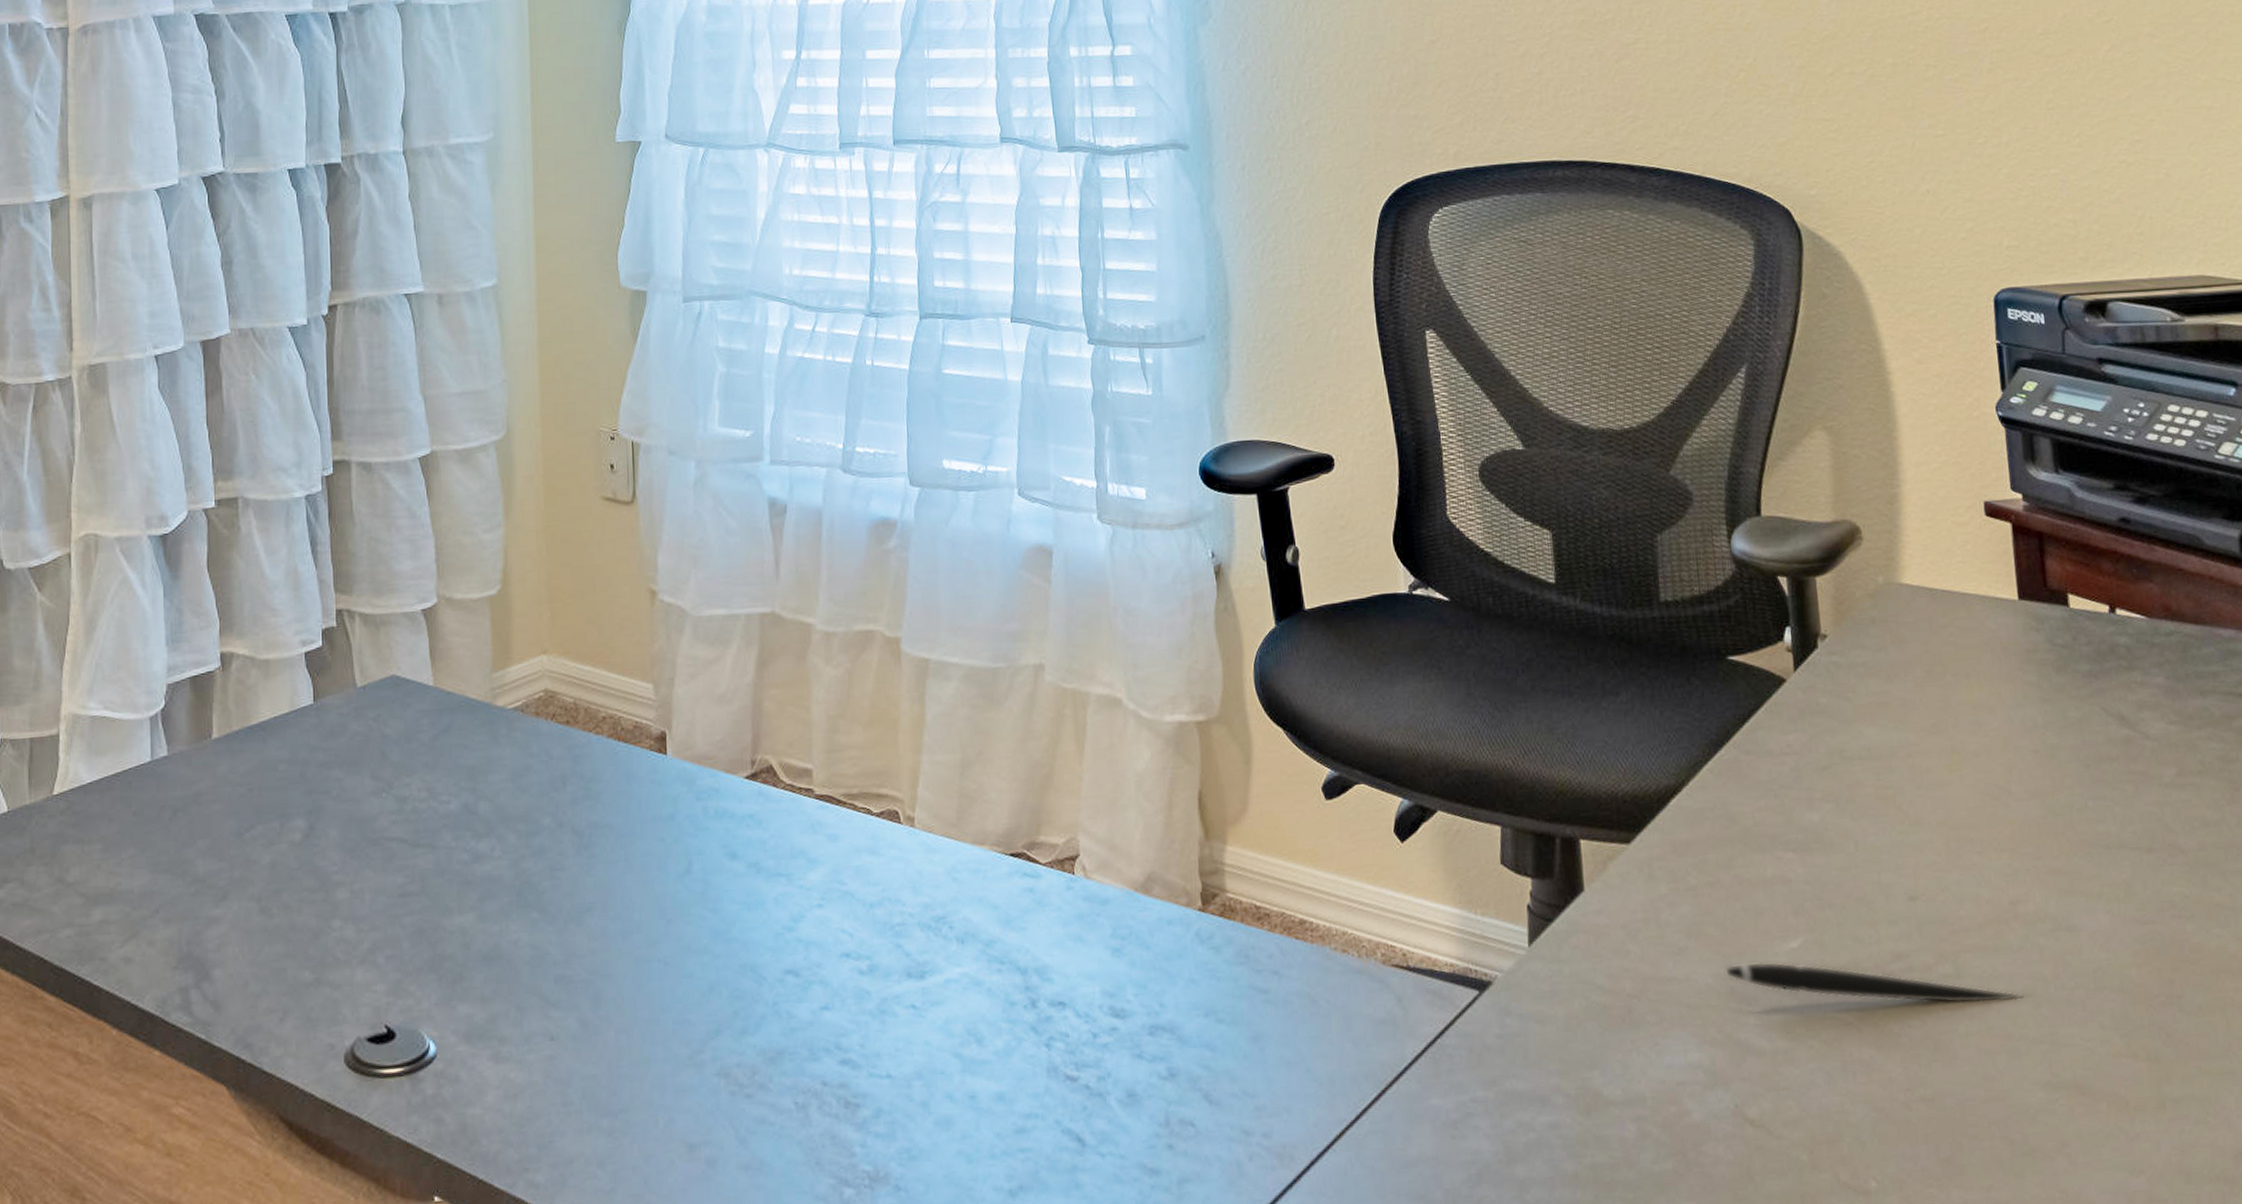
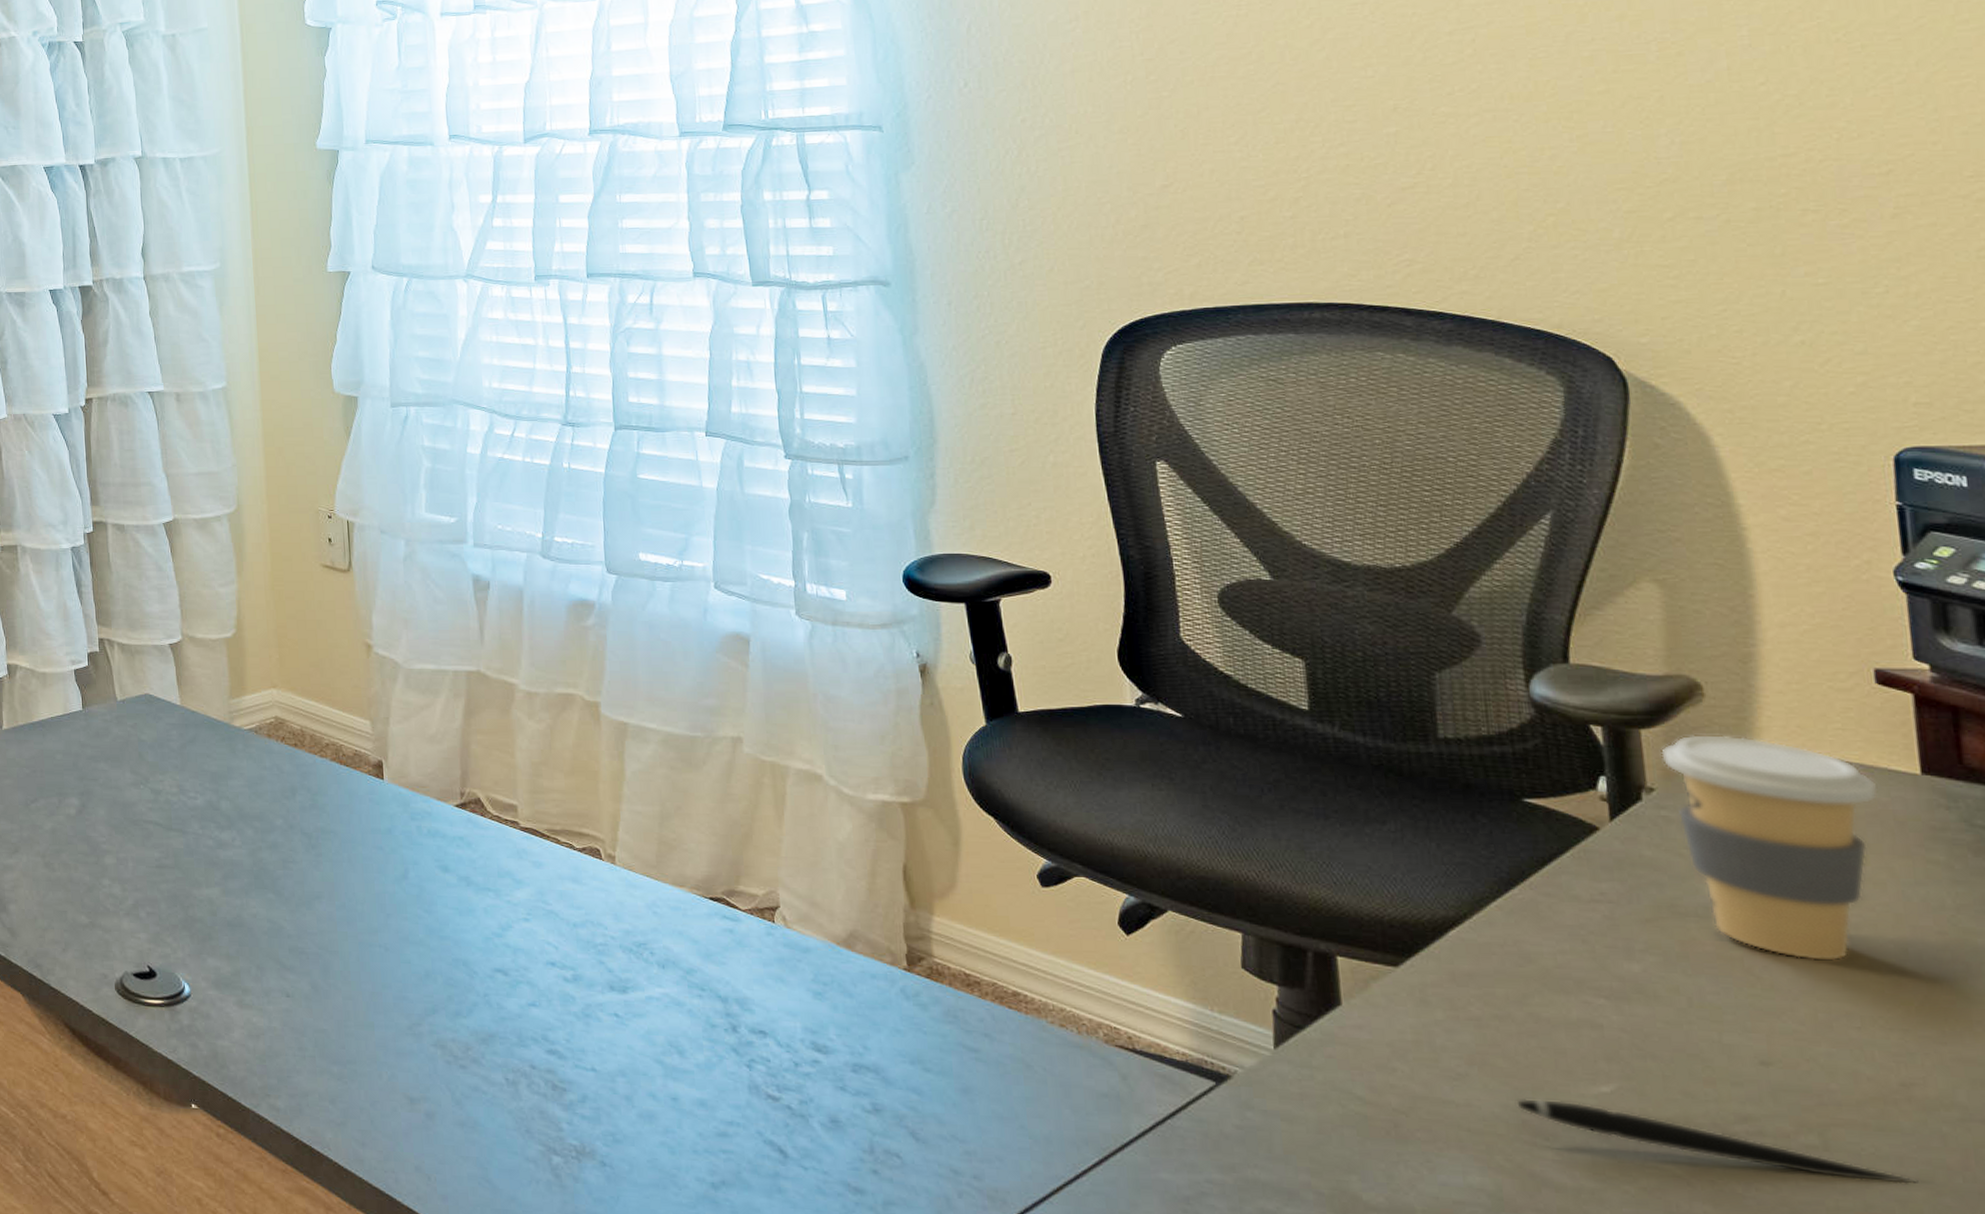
coffee cup: none [1831,576,1989,791] -> present [1661,733,1878,961]

